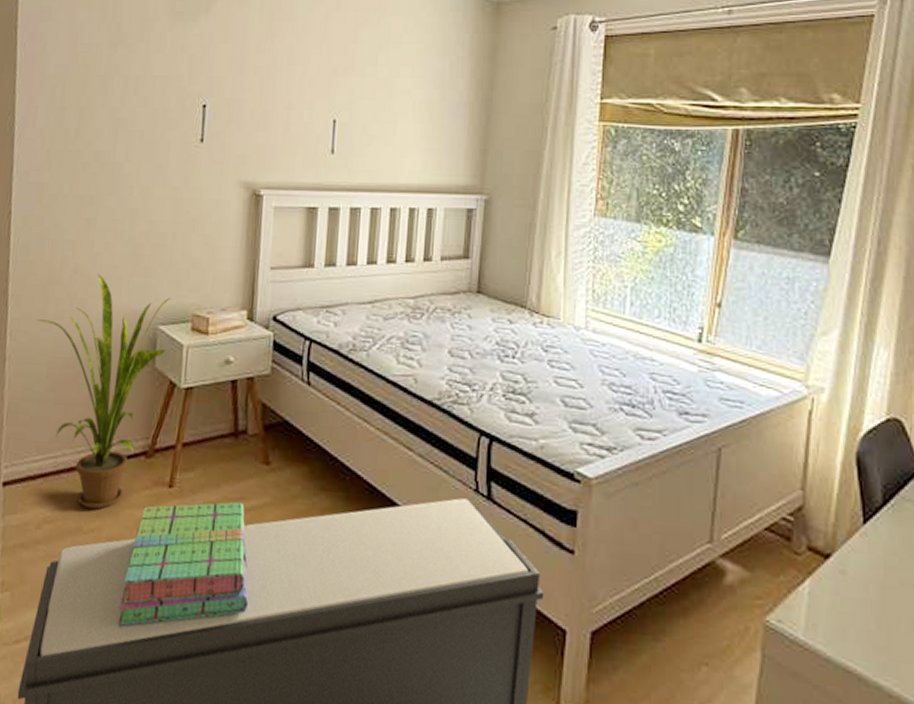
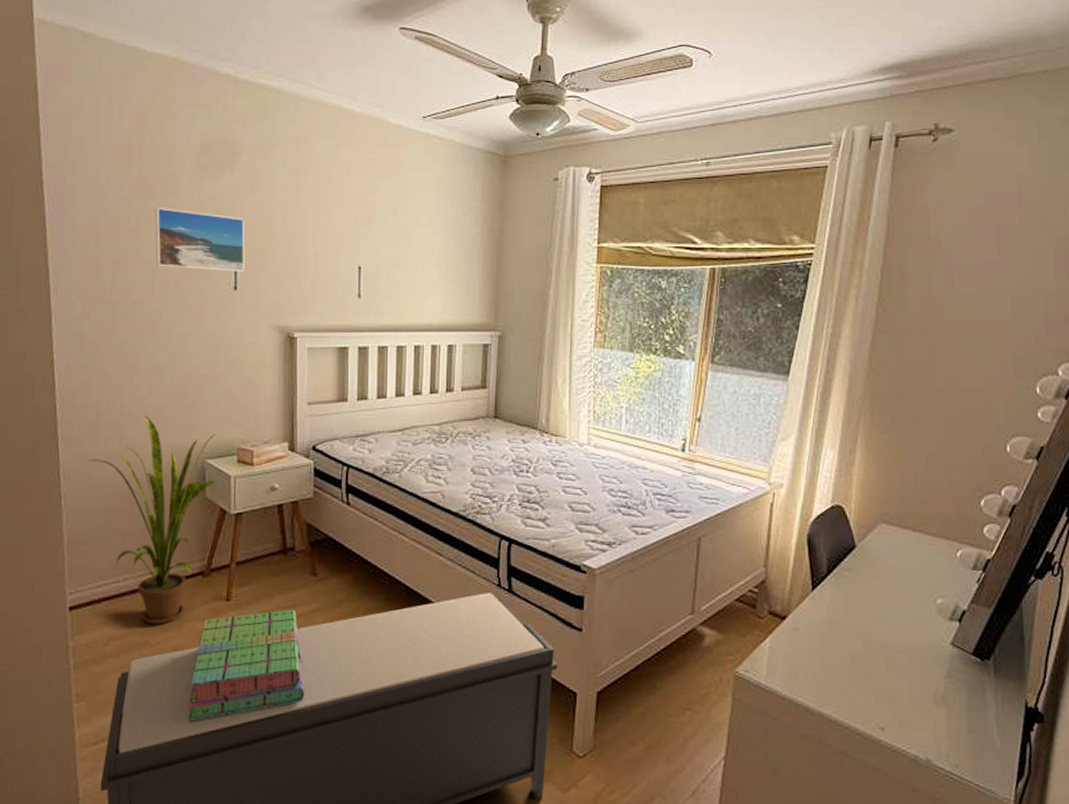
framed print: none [122,55,216,123] -> present [155,208,245,271]

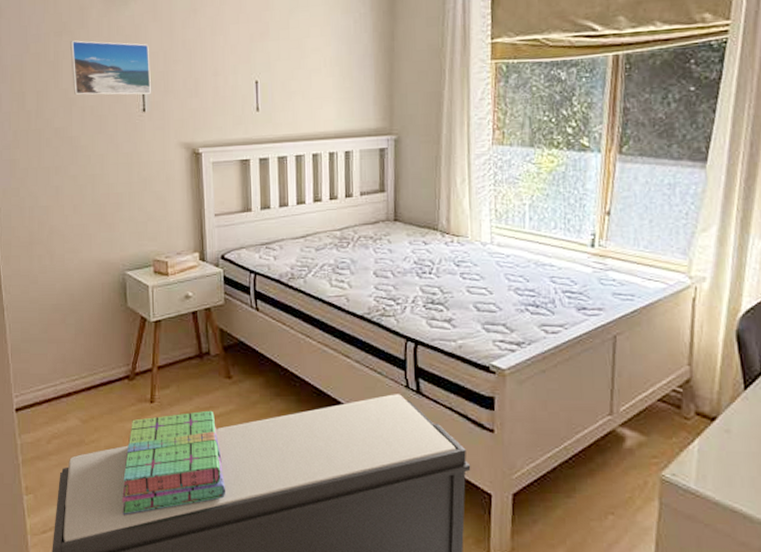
house plant: present [88,415,216,625] -> none [25,233,134,425]

